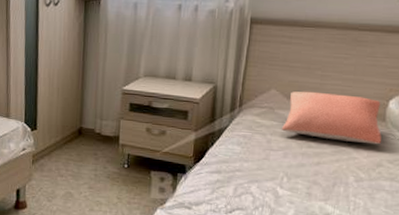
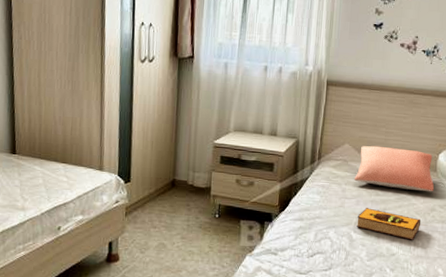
hardback book: none [283,161,363,199] -> present [356,208,421,240]

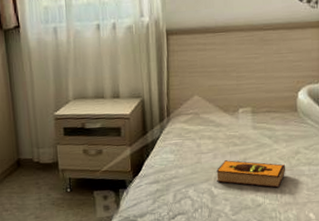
pillow: present [353,145,434,192] -> none [208,92,296,136]

